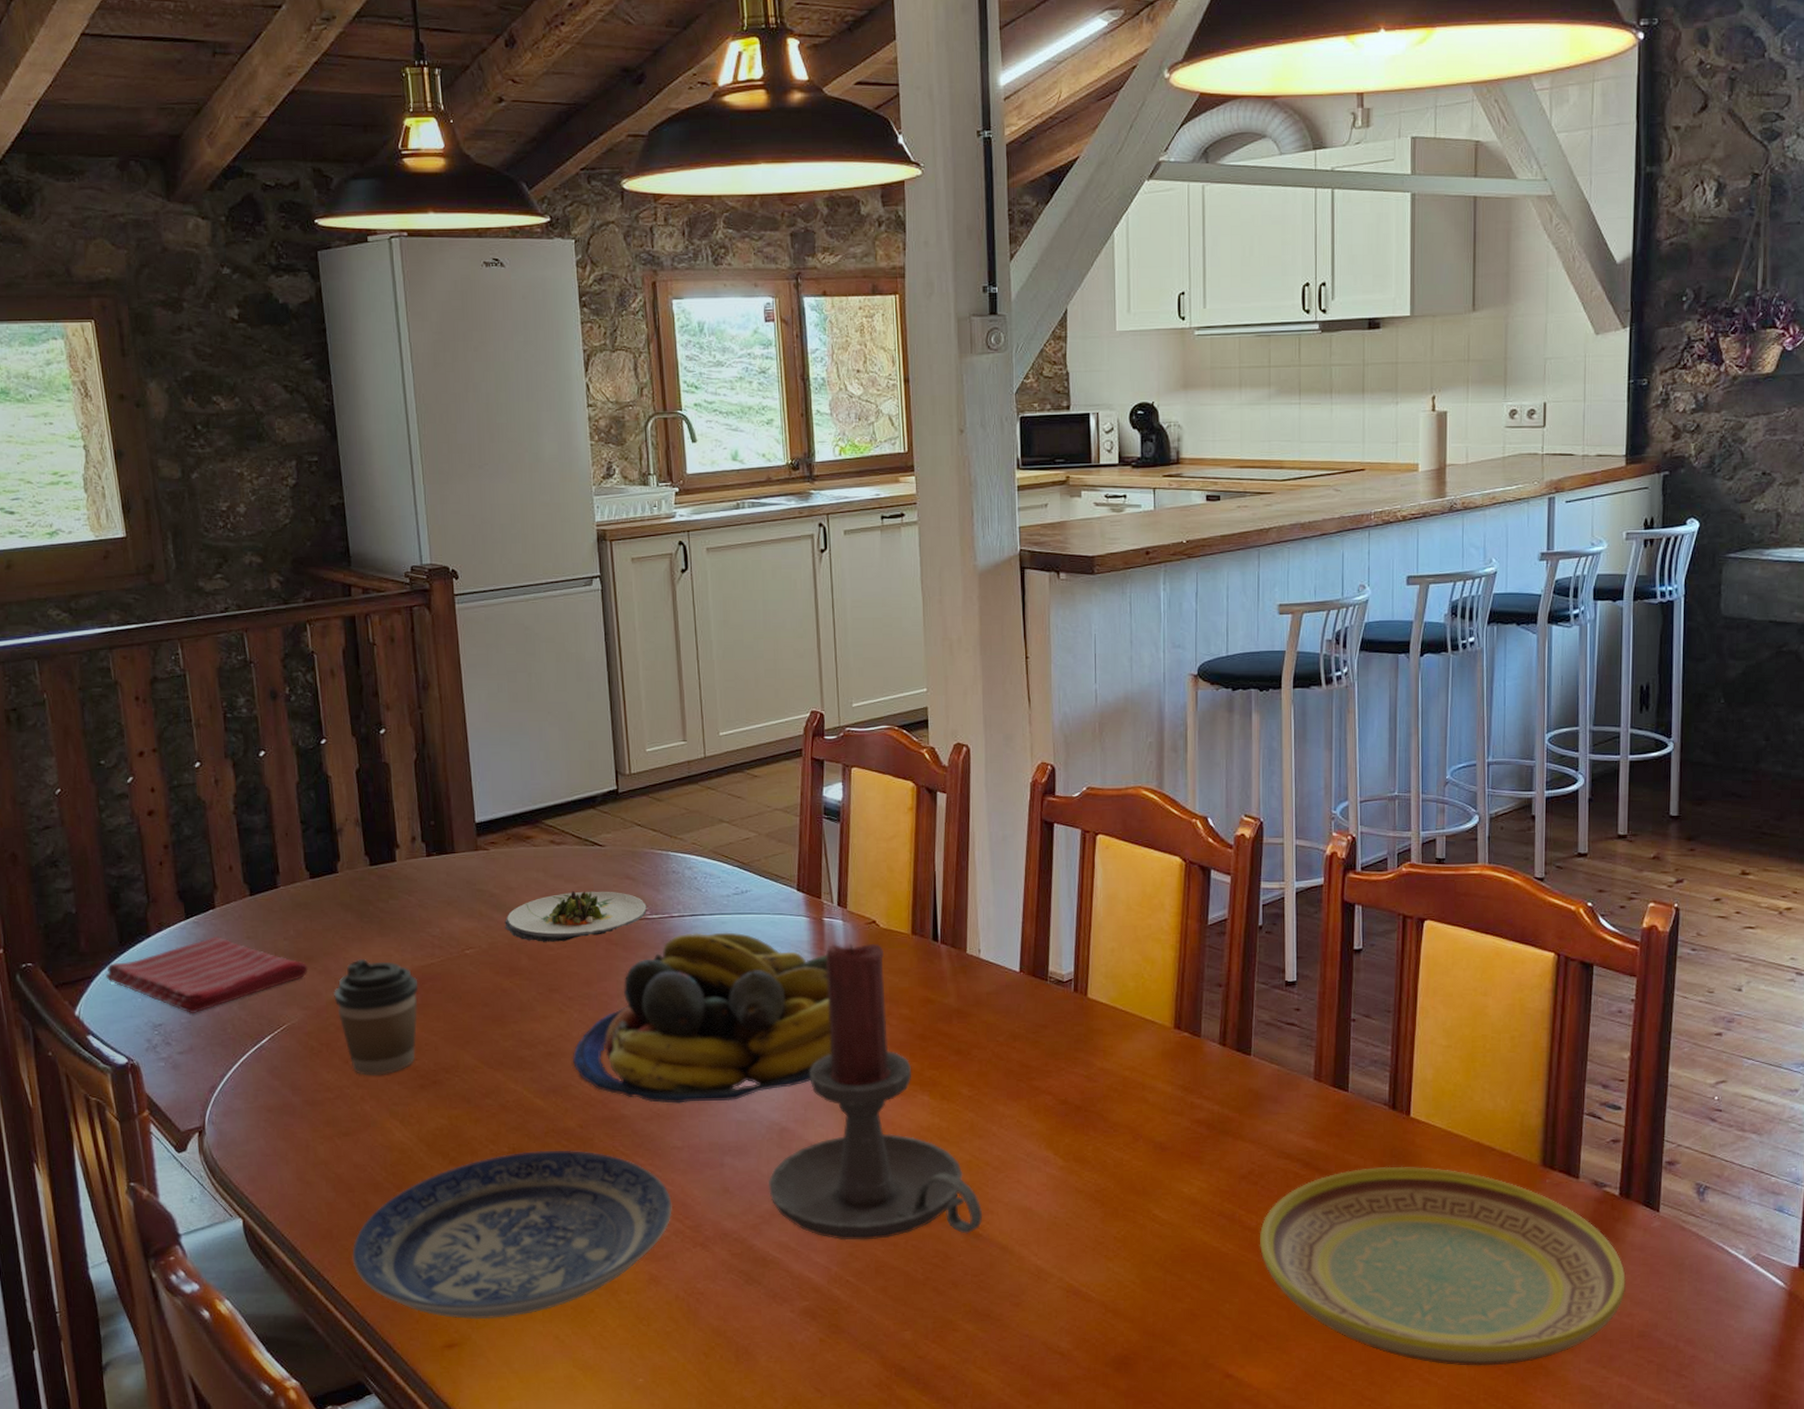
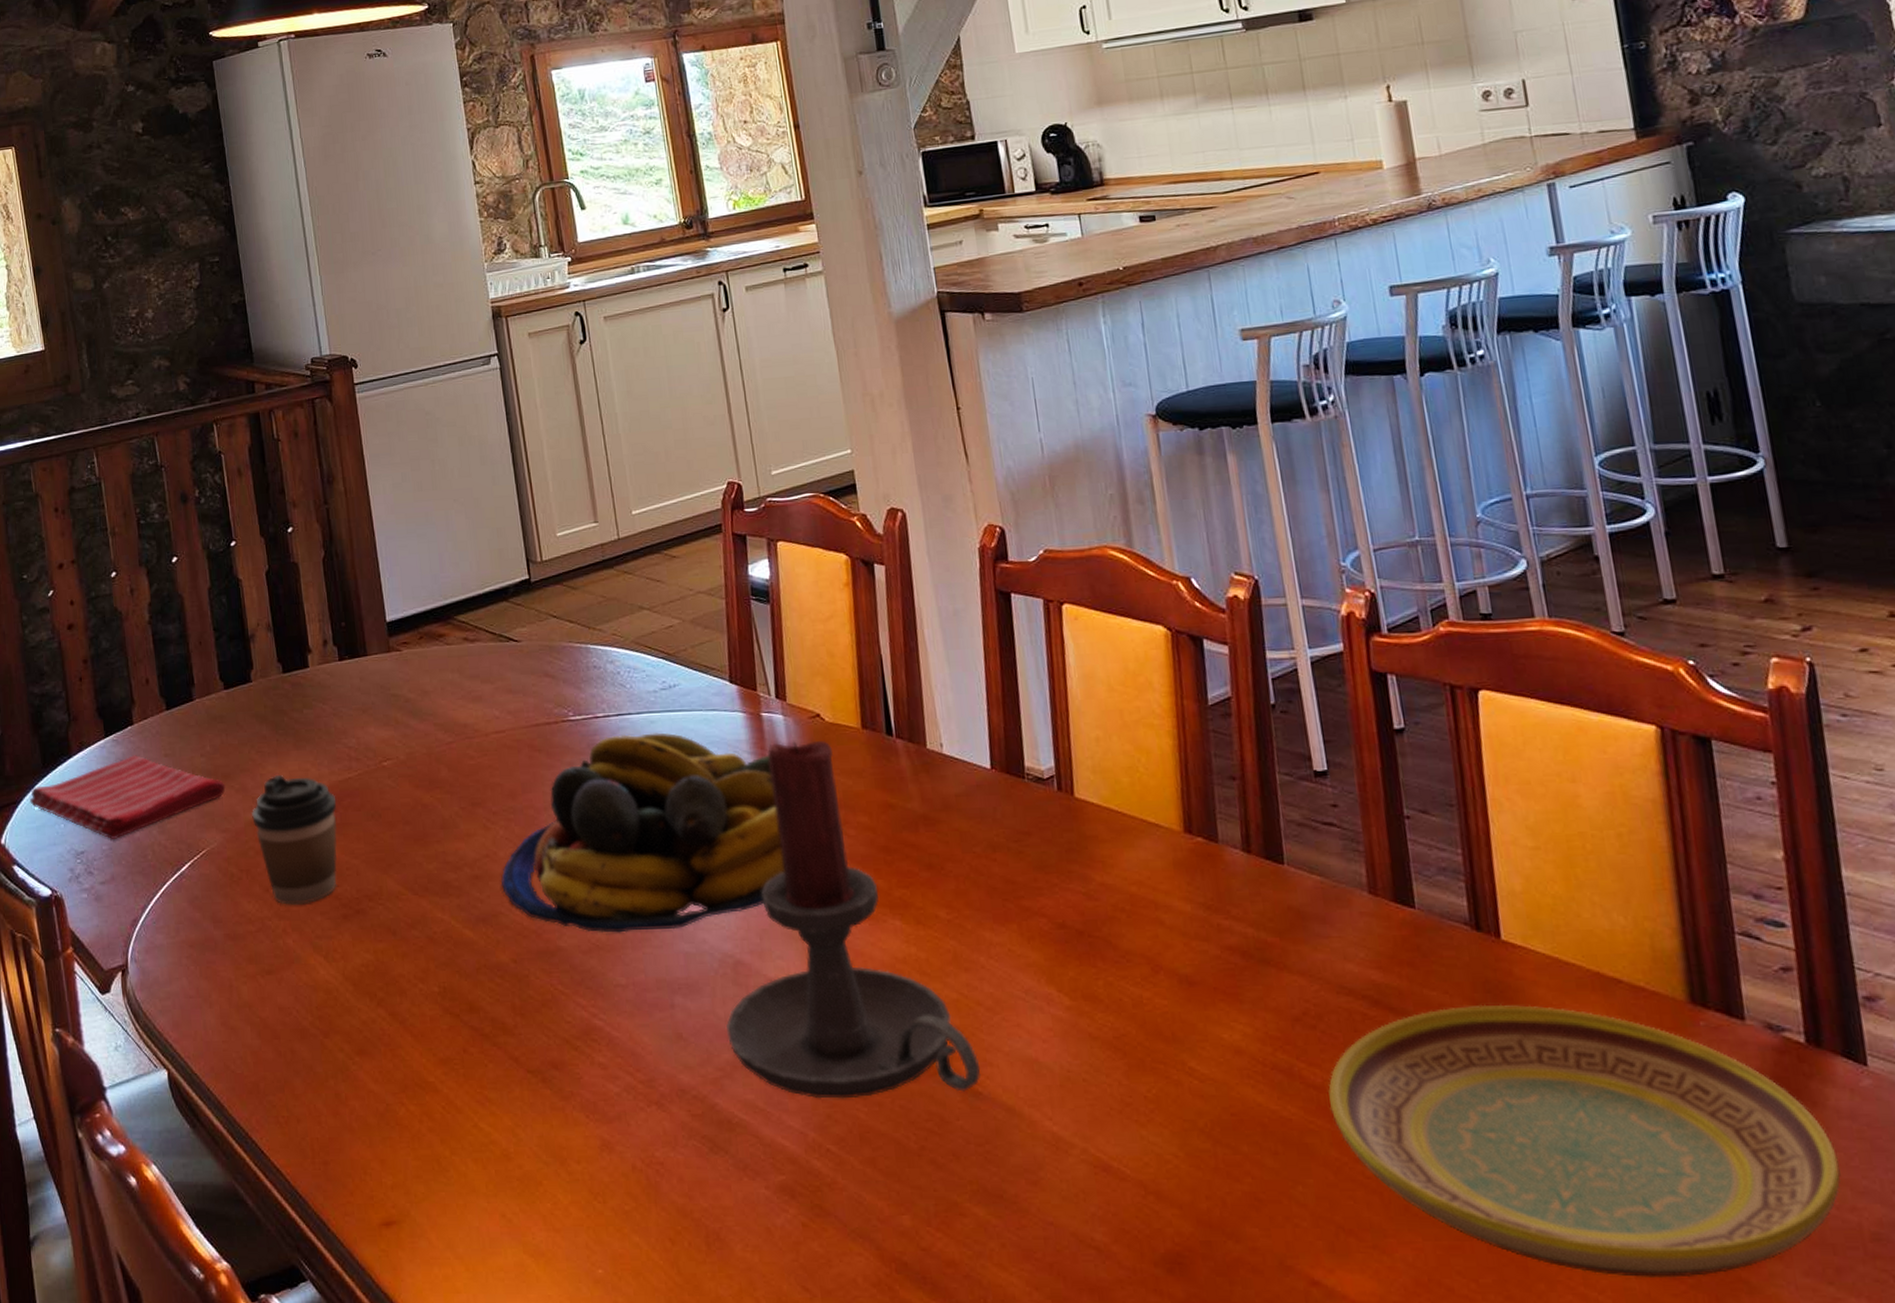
plate: present [352,1150,672,1320] -> none [280,989,622,1192]
salad plate: present [505,890,647,942] -> none [421,691,569,751]

